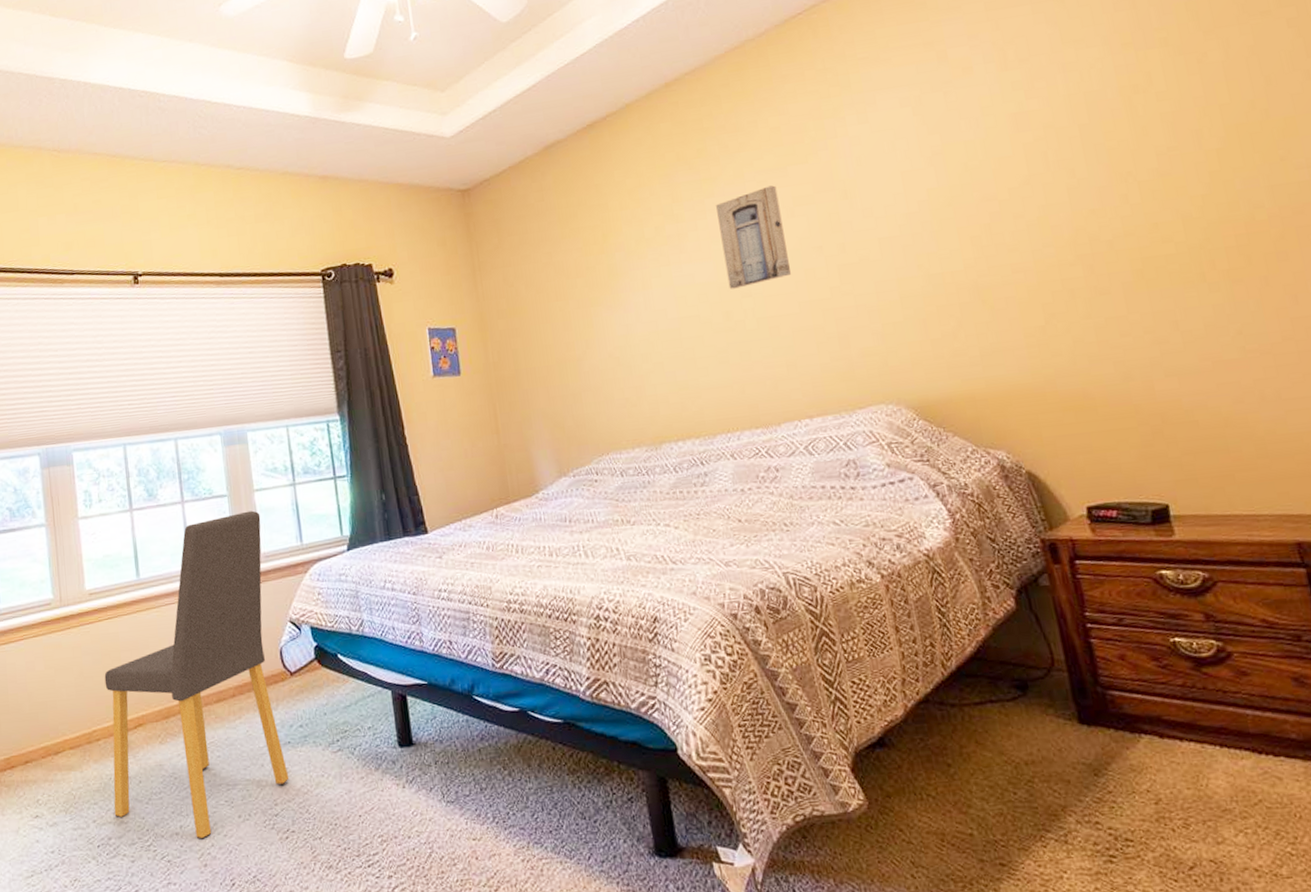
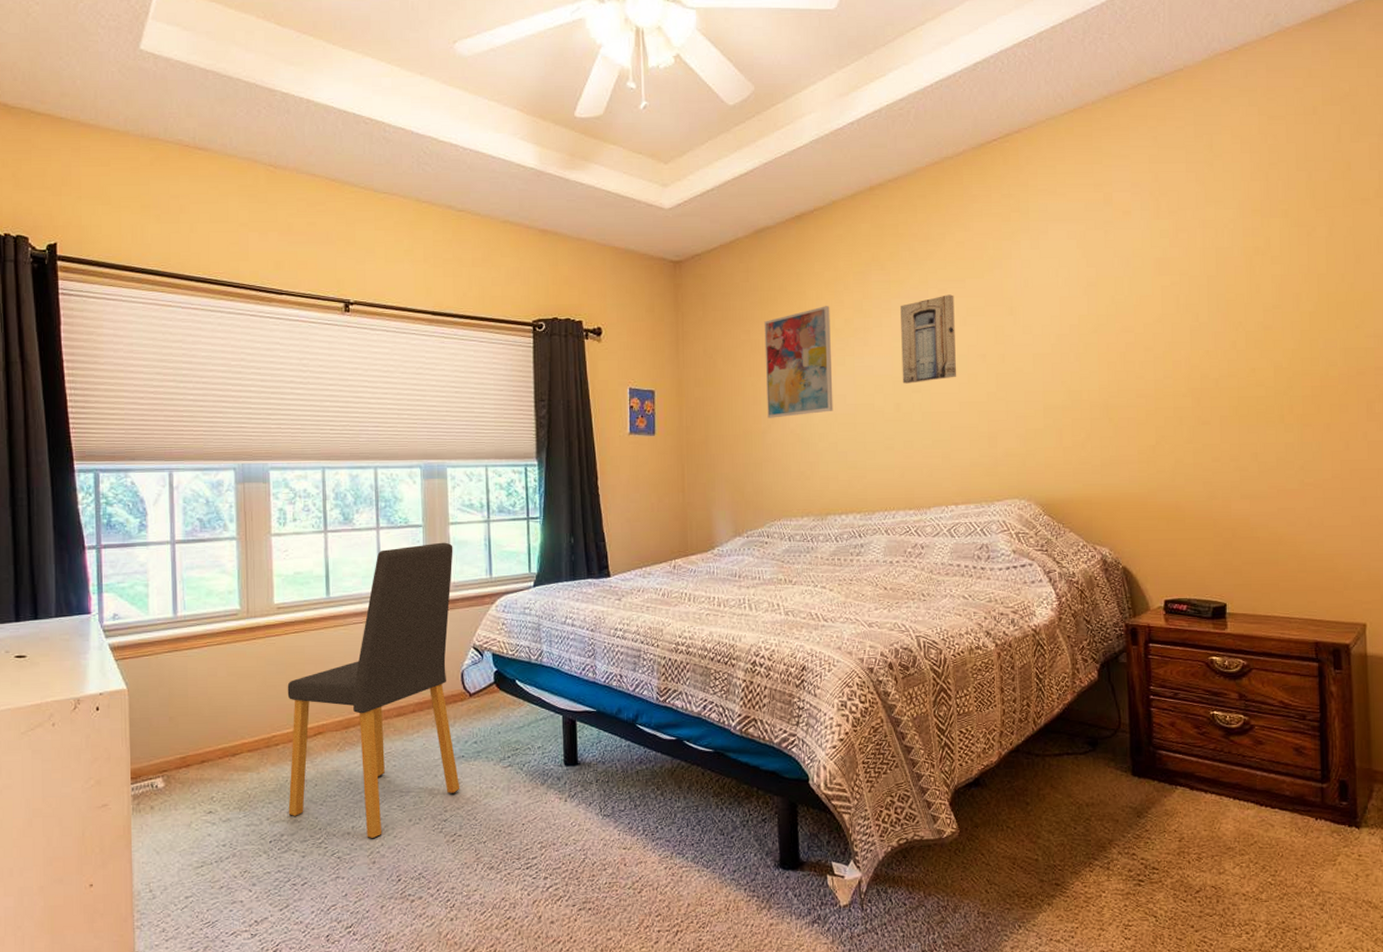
wall art: none [566,215,654,344] -> present [764,306,833,418]

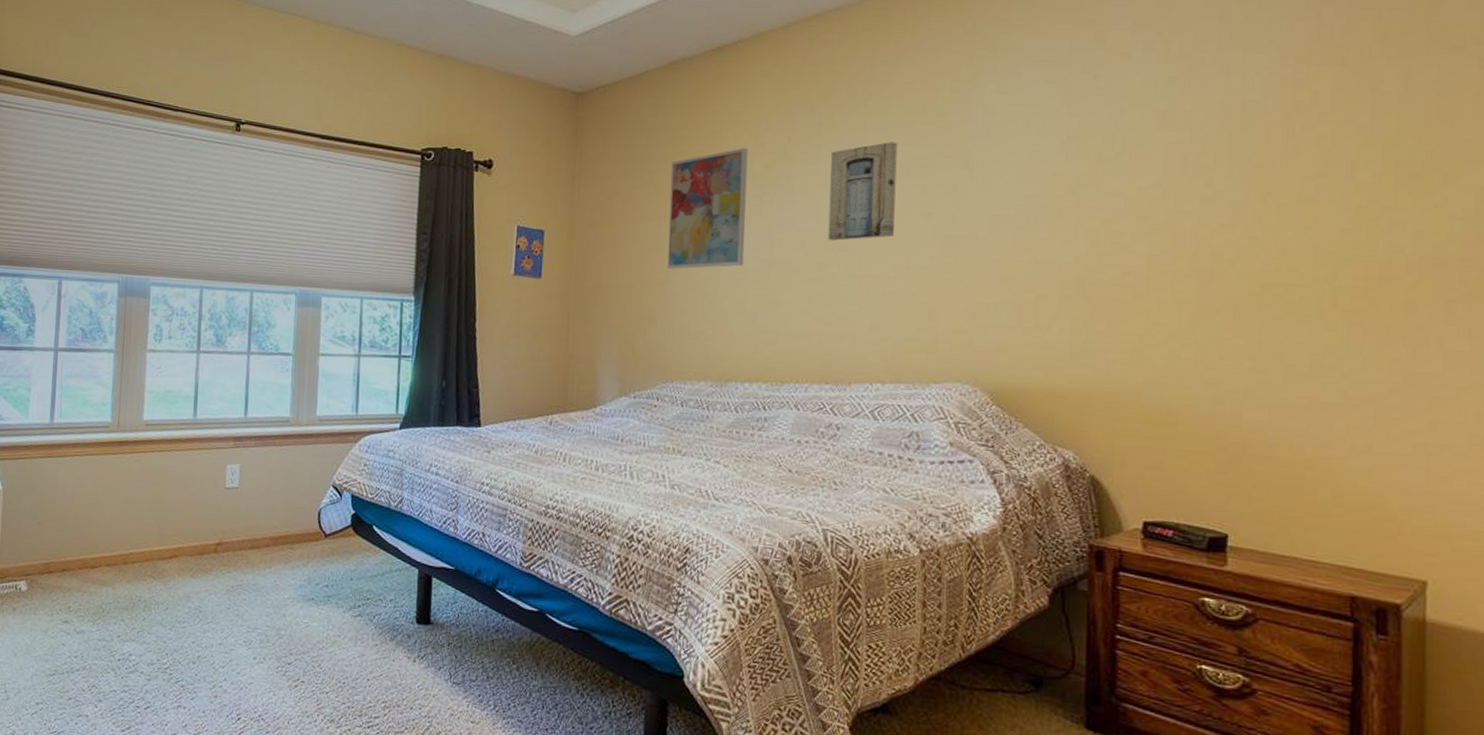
dining chair: present [287,542,460,839] -> none [138,373,321,672]

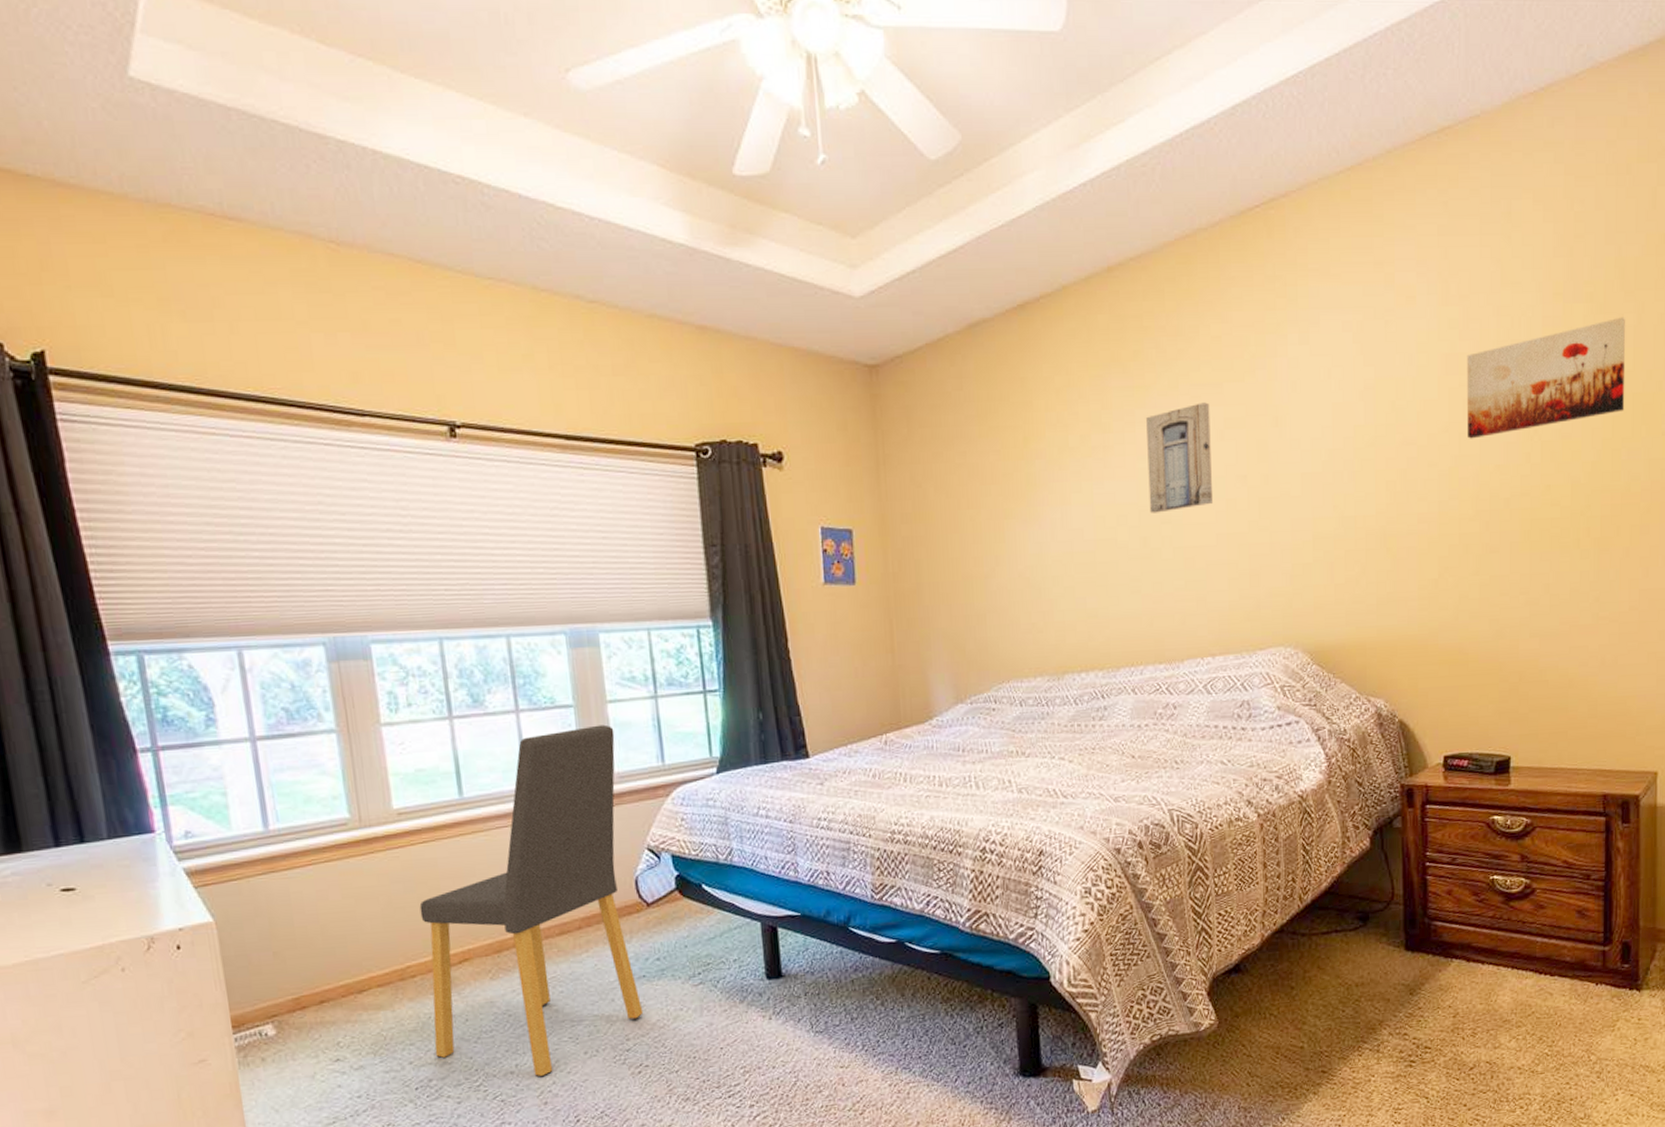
dining chair: none [138,373,321,672] -> present [419,724,644,1077]
wall art: present [667,148,748,269] -> none [983,419,1069,560]
wall art: none [1185,82,1387,196] -> present [1466,317,1626,439]

